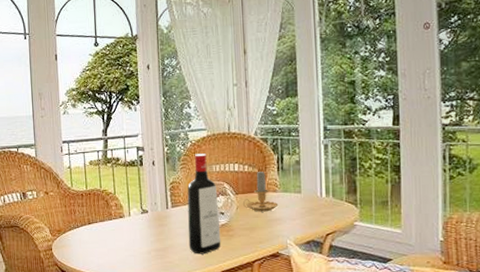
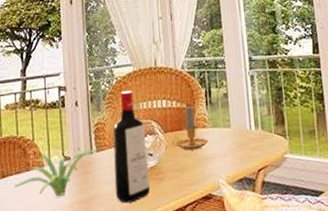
plant: none [99,205,173,244] -> present [14,149,98,197]

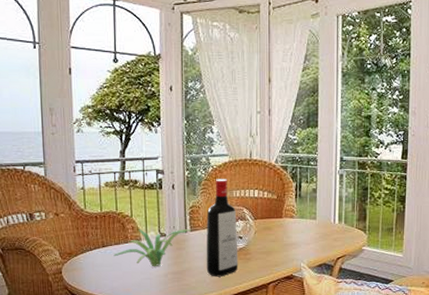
candle: present [172,106,209,151] -> none [261,197,295,237]

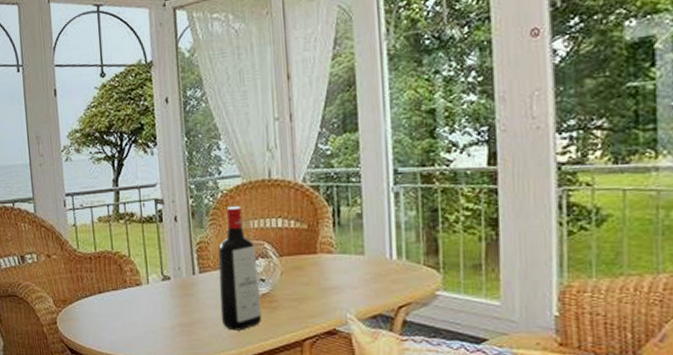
plant: present [113,229,192,267] -> none [111,271,201,318]

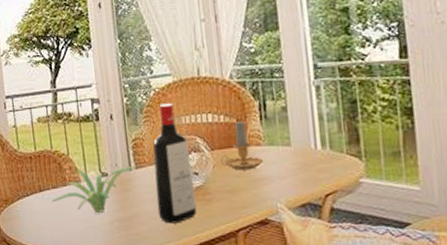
plant: none [111,271,201,318] -> present [52,166,137,214]
candle: none [289,227,335,279] -> present [221,121,264,171]

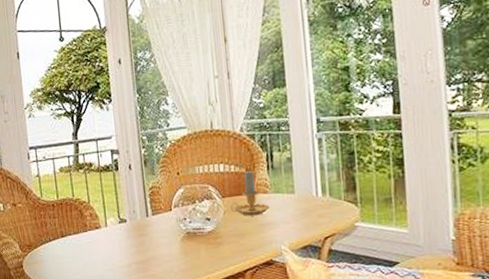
plant: present [52,166,137,214] -> none [73,213,154,257]
liquor bottle: present [153,103,197,224] -> none [168,154,209,266]

